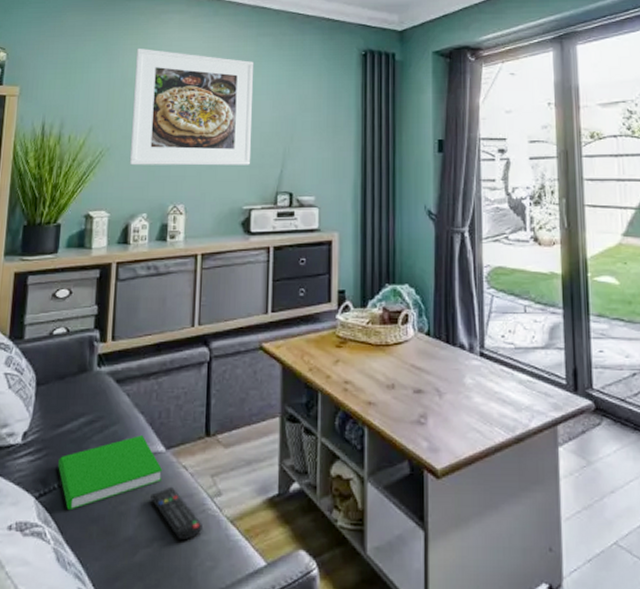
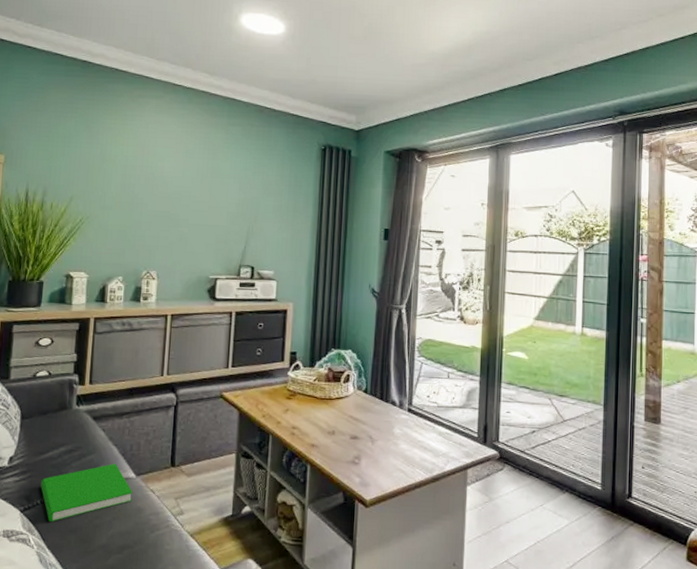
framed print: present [129,48,254,166] -> none [107,127,224,240]
remote control: present [151,486,202,541] -> none [122,505,166,549]

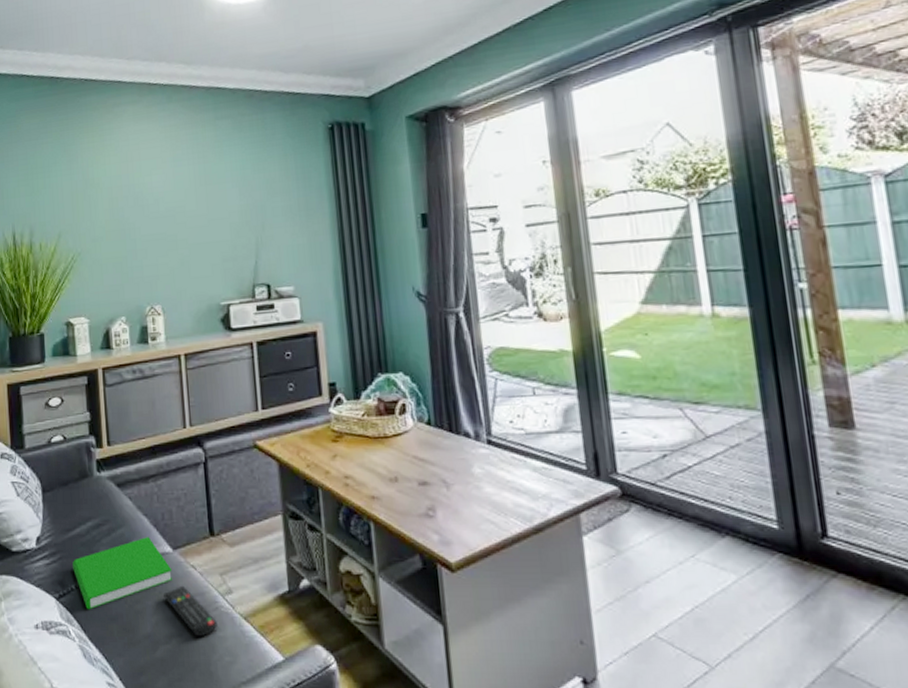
remote control: none [122,505,166,549] -> present [164,585,217,637]

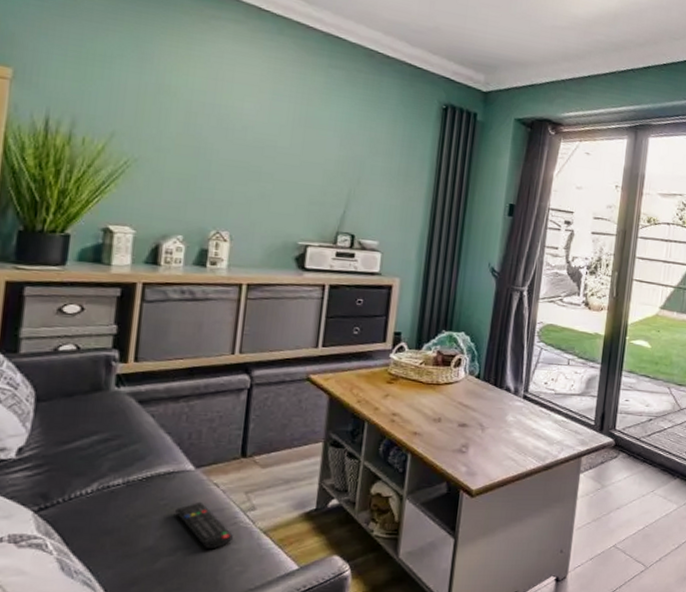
book: present [73,537,172,610] -> none [63,454,190,524]

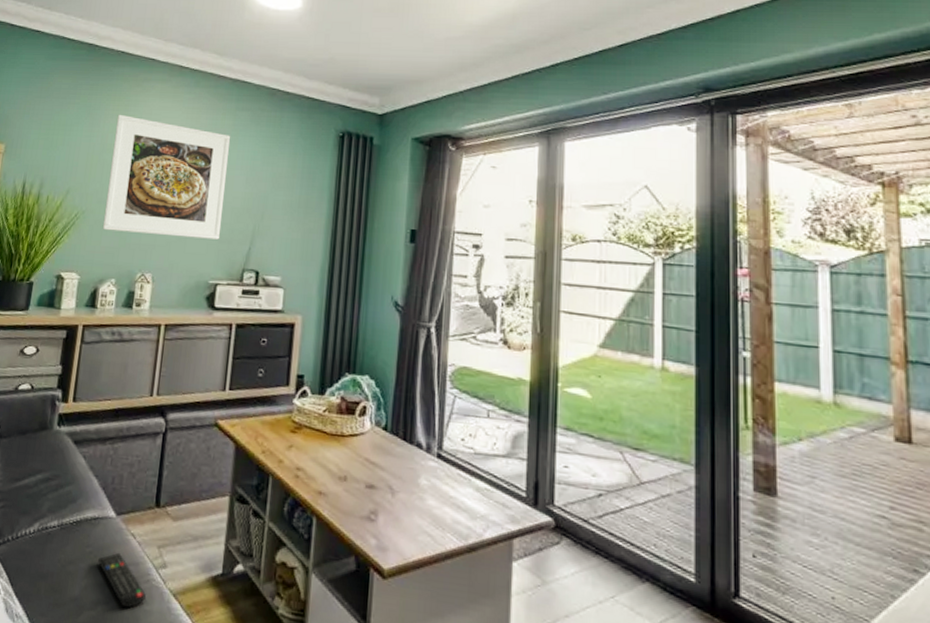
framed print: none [162,52,323,201] -> present [102,114,231,240]

